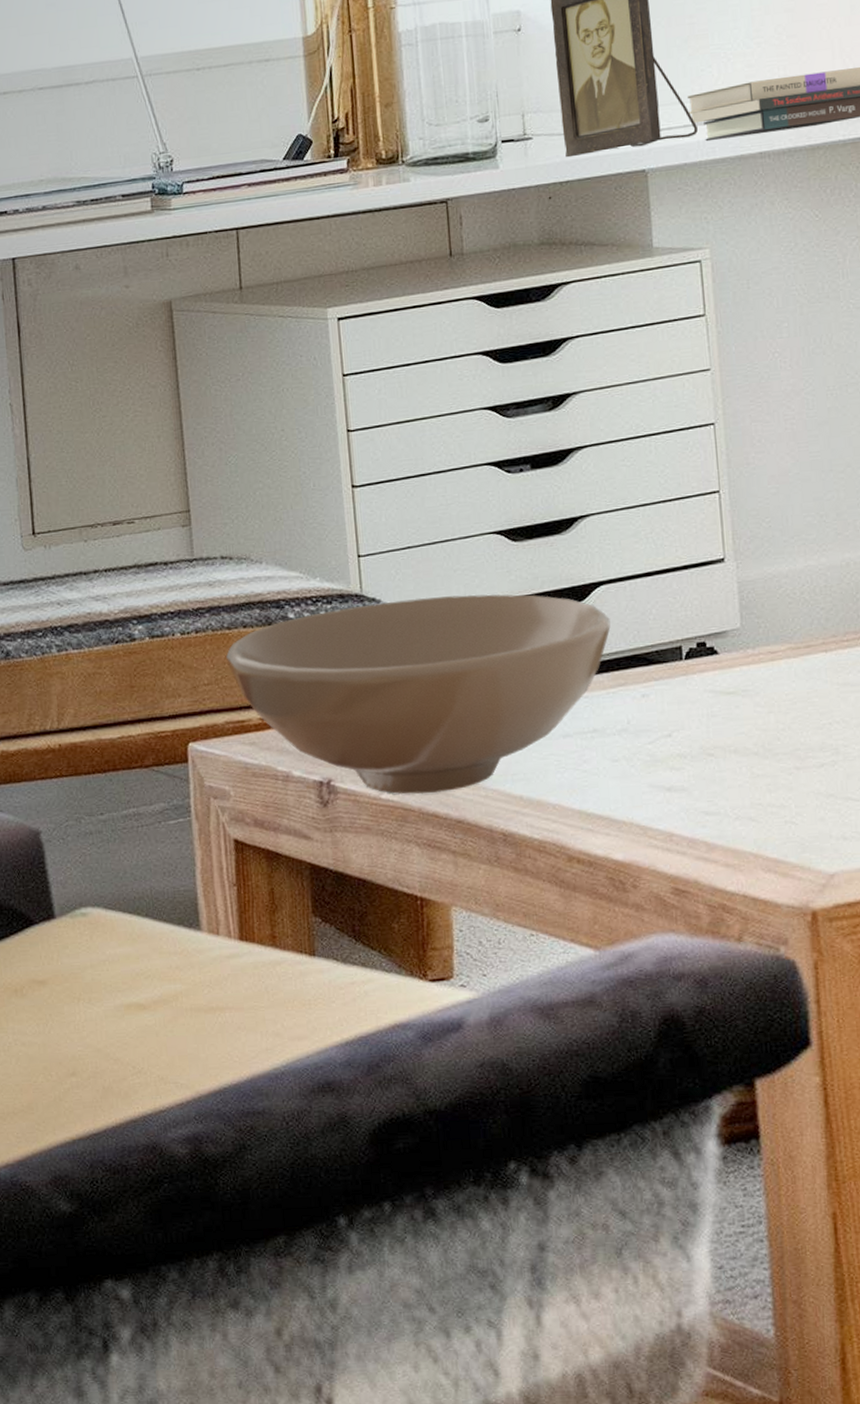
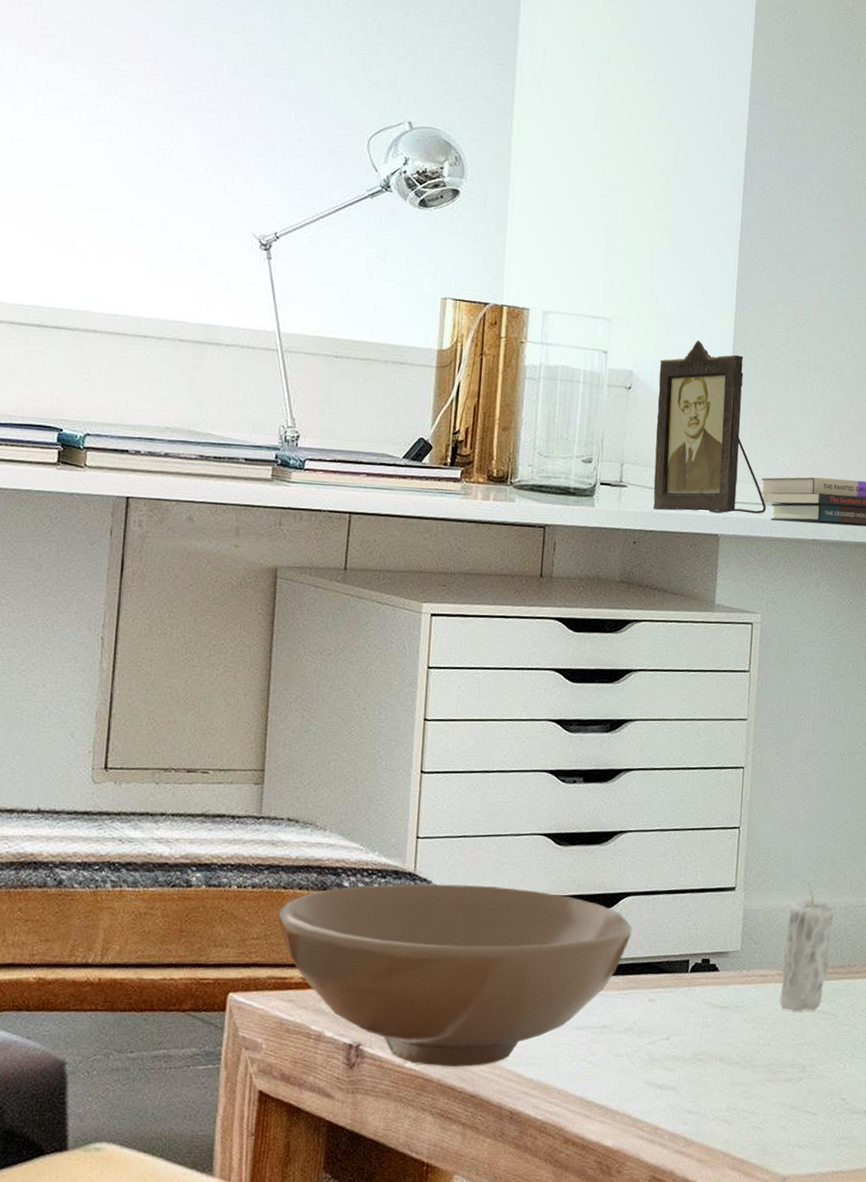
candle: none [793,539,851,688] -> present [779,881,836,1011]

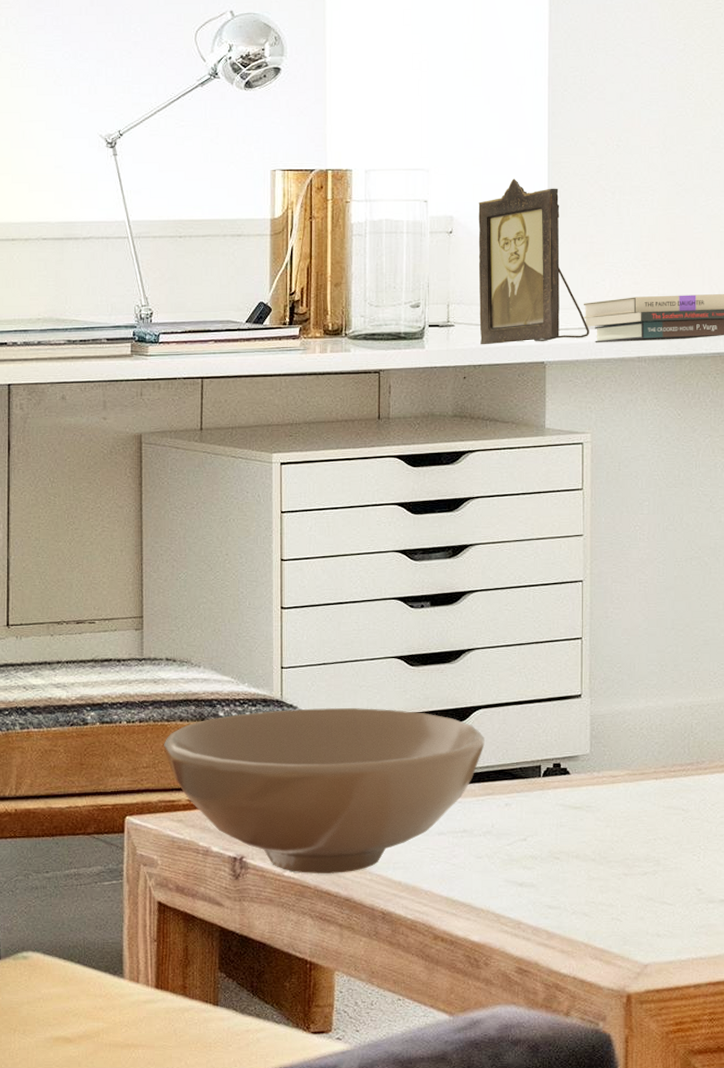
candle: present [779,881,836,1011] -> none [631,684,681,808]

